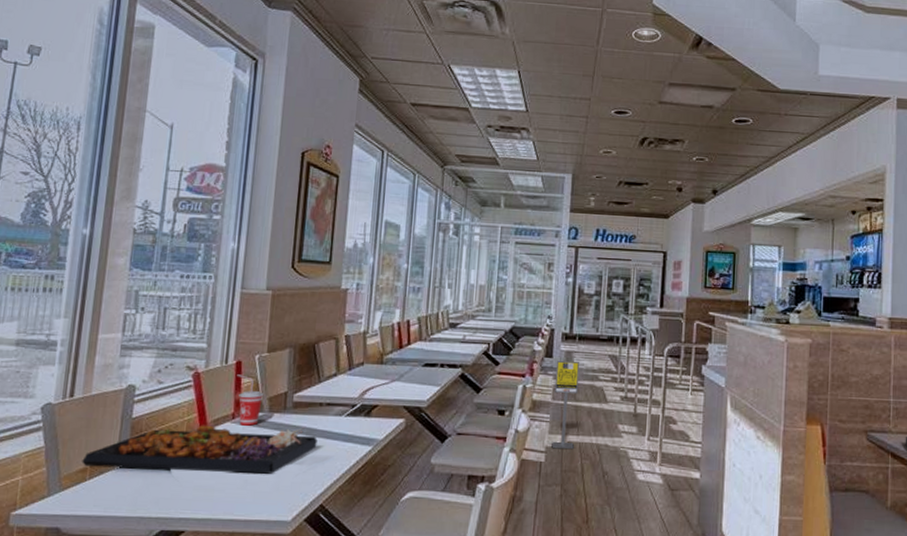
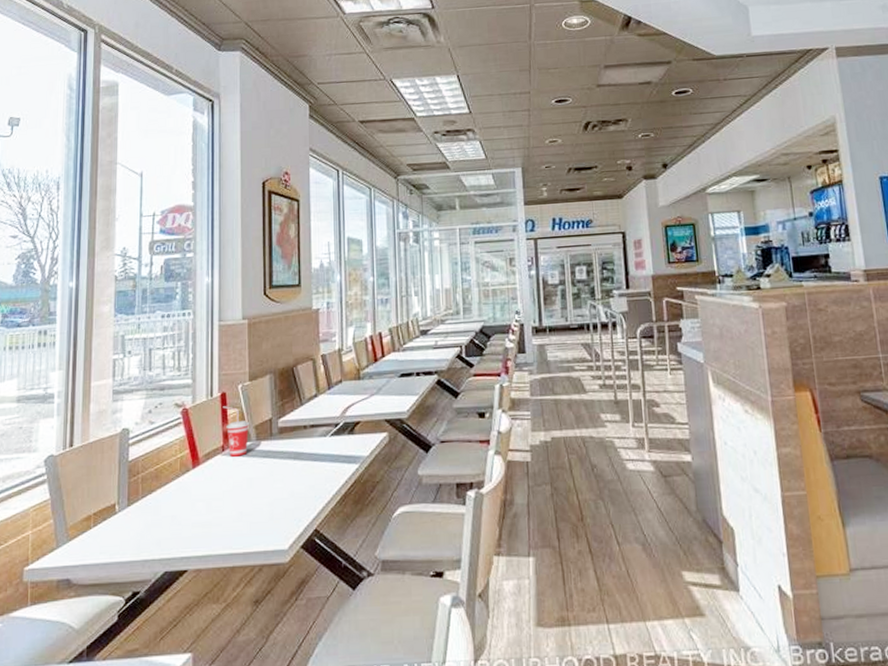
food tray: present [82,425,317,474] -> none [85,452,305,514]
sign stand: present [552,361,580,449] -> none [529,353,559,447]

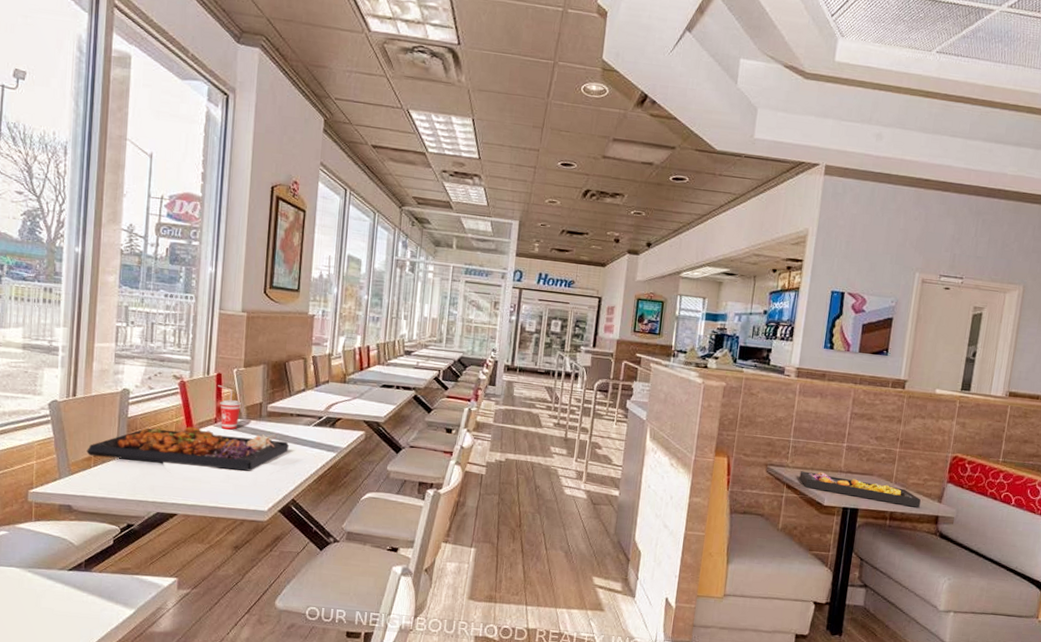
food tray: none [85,452,305,514] -> present [86,426,289,471]

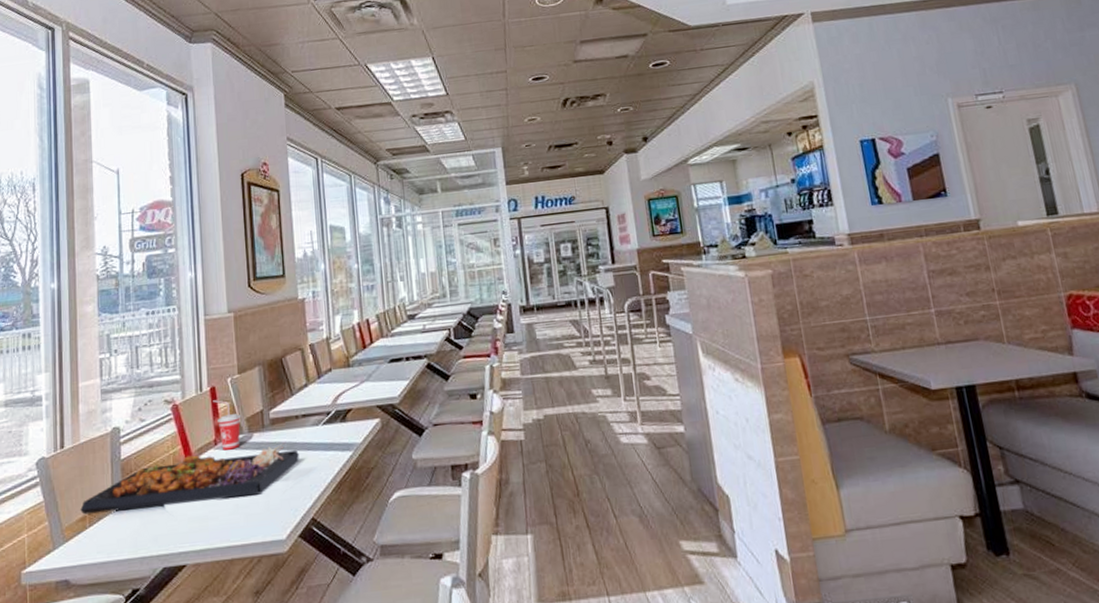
food tray: present [799,471,921,508] -> none [890,347,1049,373]

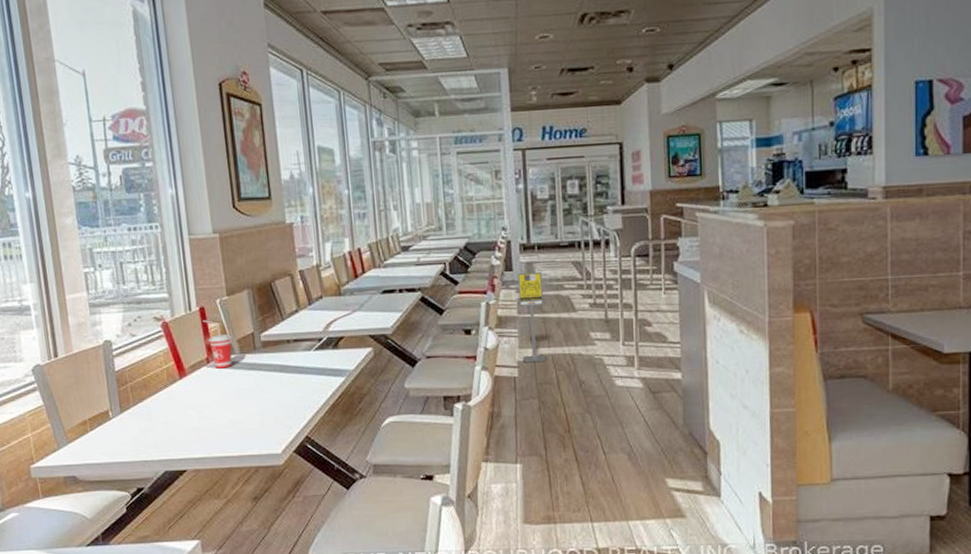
food tray: present [80,442,299,515] -> none [80,365,292,420]
sign stand: none [518,332,551,425] -> present [517,271,546,363]

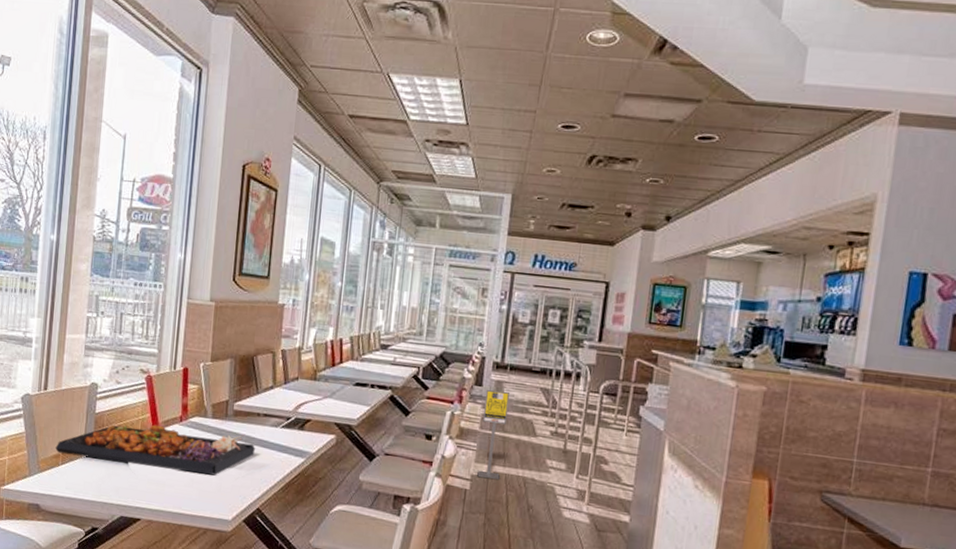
food tray: none [80,365,292,420] -> present [55,424,255,476]
beverage cup: present [202,320,233,369] -> none [184,380,208,430]

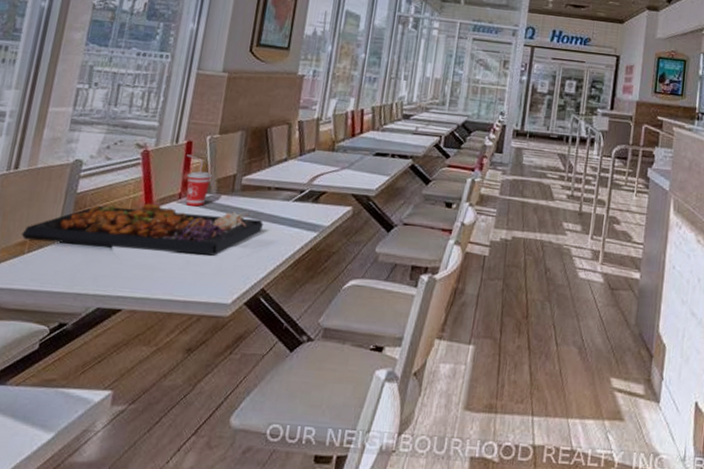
beverage cup: none [184,380,208,430] -> present [185,154,213,207]
sign stand: present [477,390,511,479] -> none [496,157,530,244]

